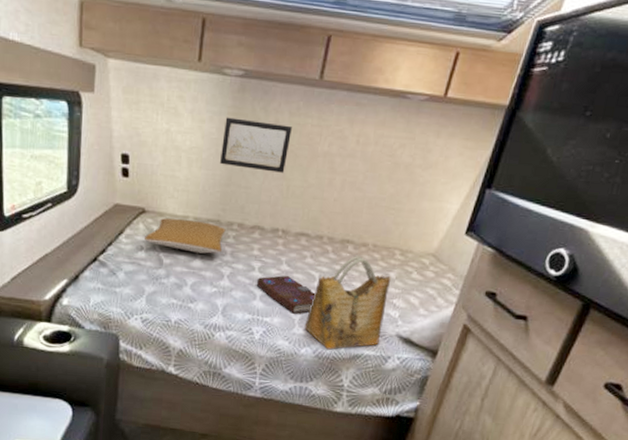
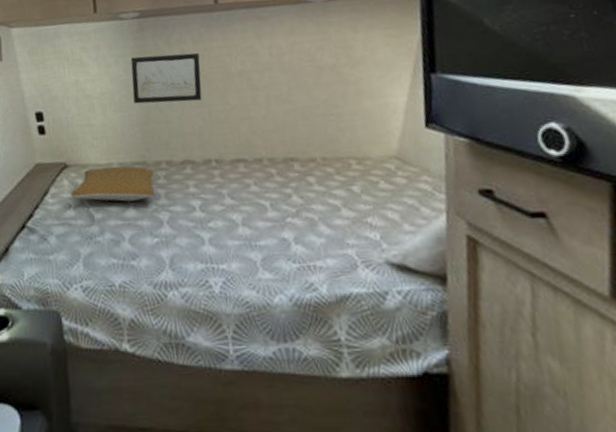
book: present [256,275,316,314] -> none [200,211,273,255]
grocery bag: present [304,256,391,350] -> none [269,174,367,294]

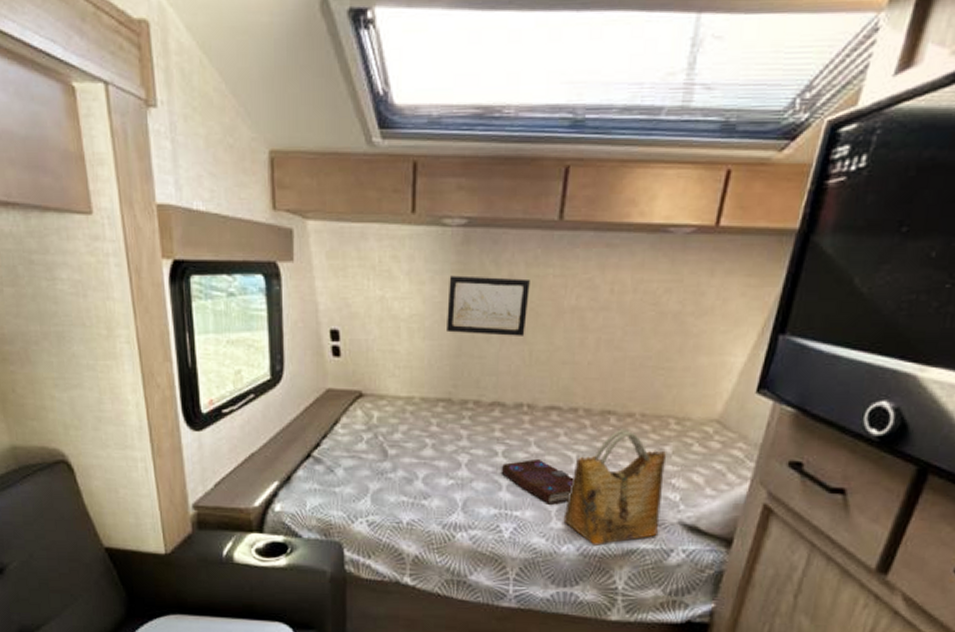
pillow: present [71,166,155,202] -> none [364,400,459,440]
book: none [200,211,273,255] -> present [501,459,574,505]
grocery bag: none [269,174,367,294] -> present [563,429,666,546]

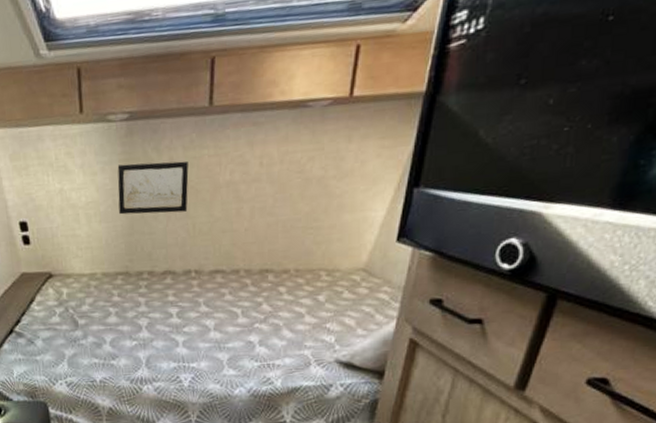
book: present [501,459,574,505] -> none [176,317,241,355]
grocery bag: present [563,429,666,546] -> none [234,284,320,387]

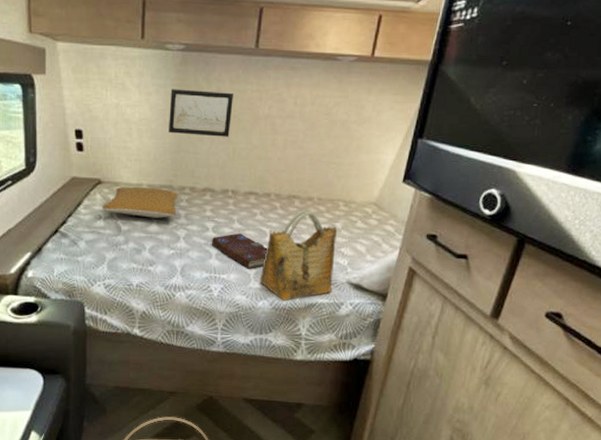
pillow: none [56,276,136,309] -> present [102,186,178,218]
book: none [176,317,241,355] -> present [211,234,268,269]
grocery bag: none [234,284,320,387] -> present [260,210,337,301]

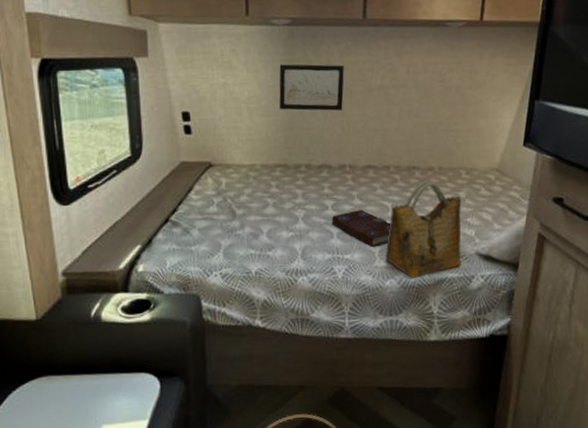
pillow: present [102,186,178,218] -> none [215,167,294,200]

